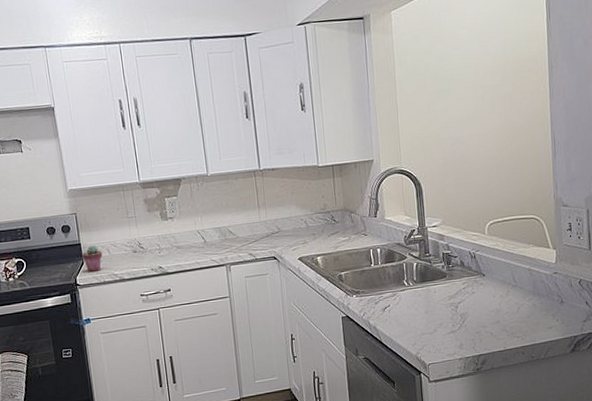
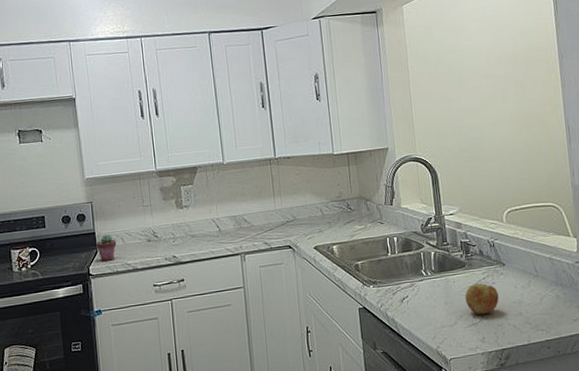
apple: none [445,293,478,323] -> present [465,283,499,315]

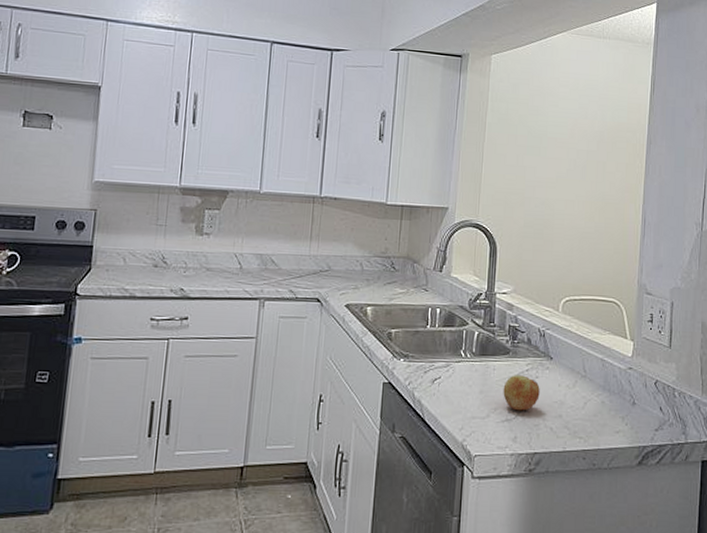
potted succulent: present [95,234,117,262] -> none [90,250,117,282]

